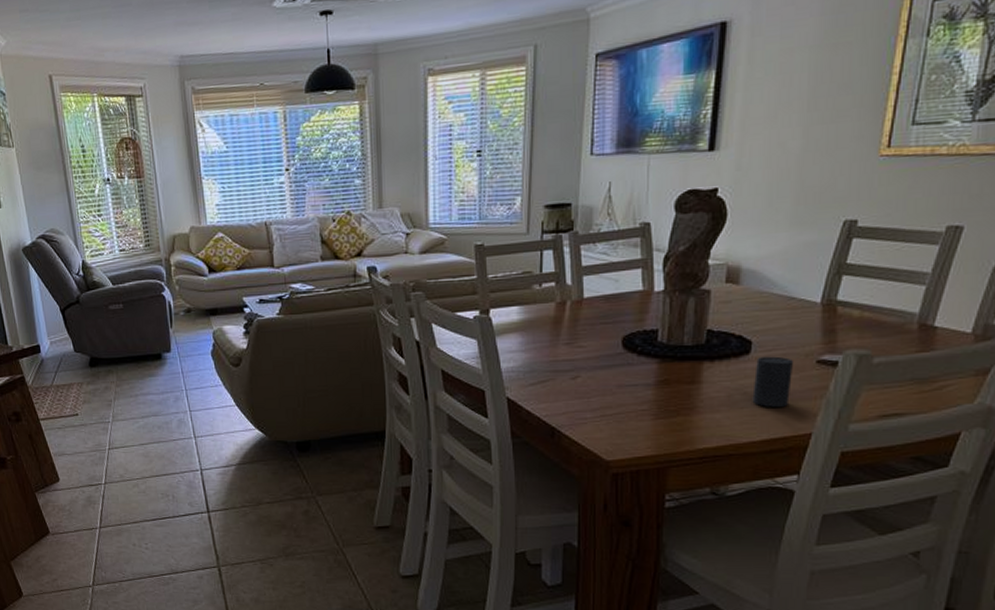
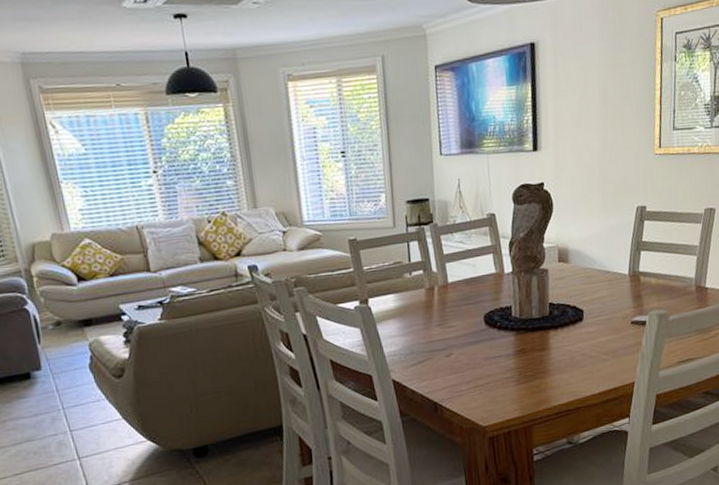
cup: present [752,356,794,407] -> none [588,321,616,364]

